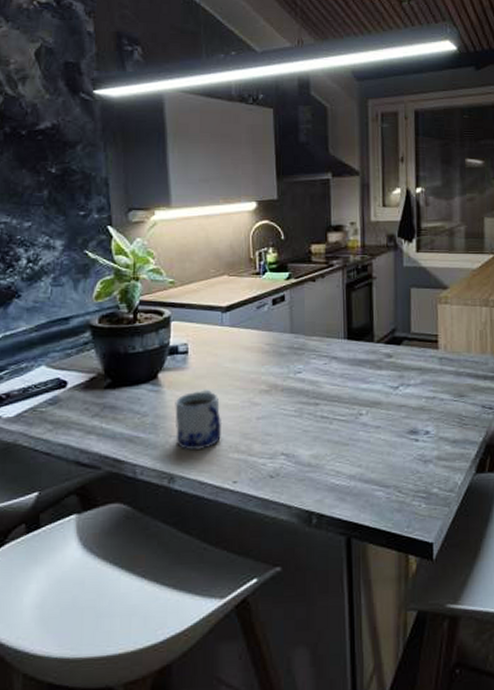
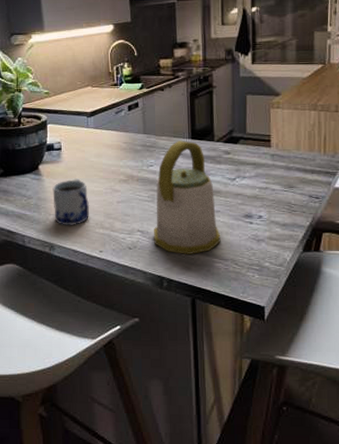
kettle: none [301,341,382,482] -> present [154,140,221,254]

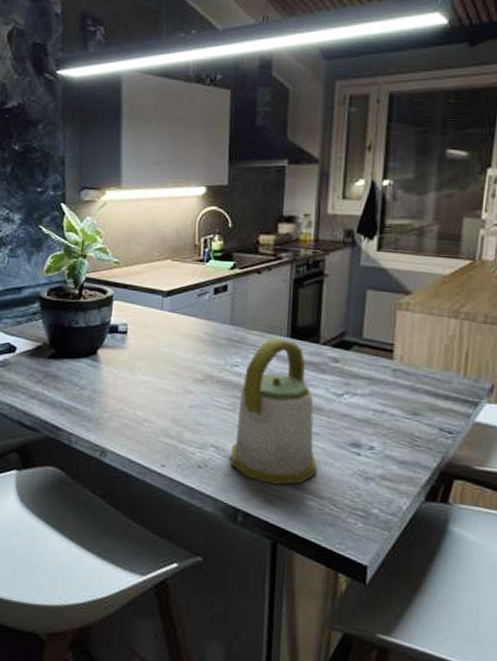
mug: present [52,177,90,226] -> none [110,369,155,429]

